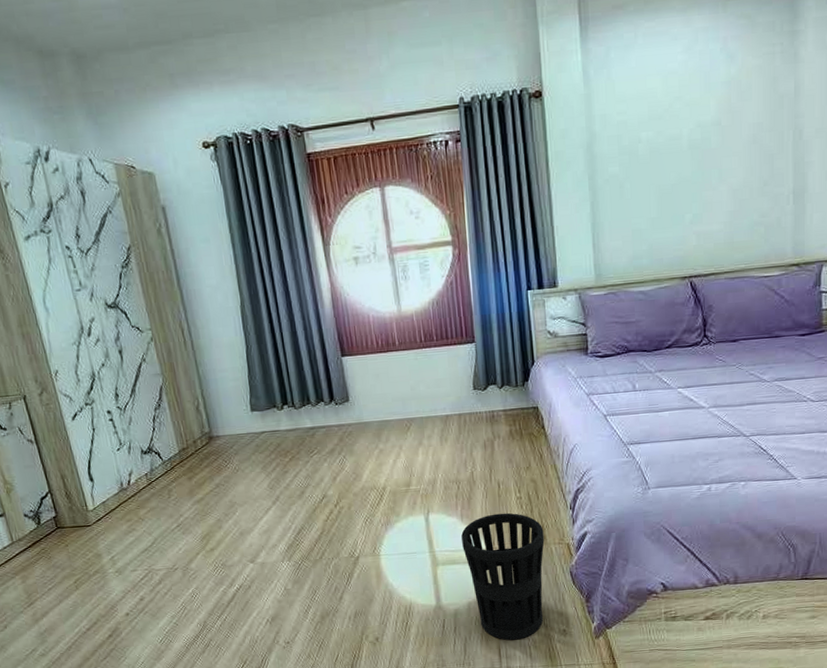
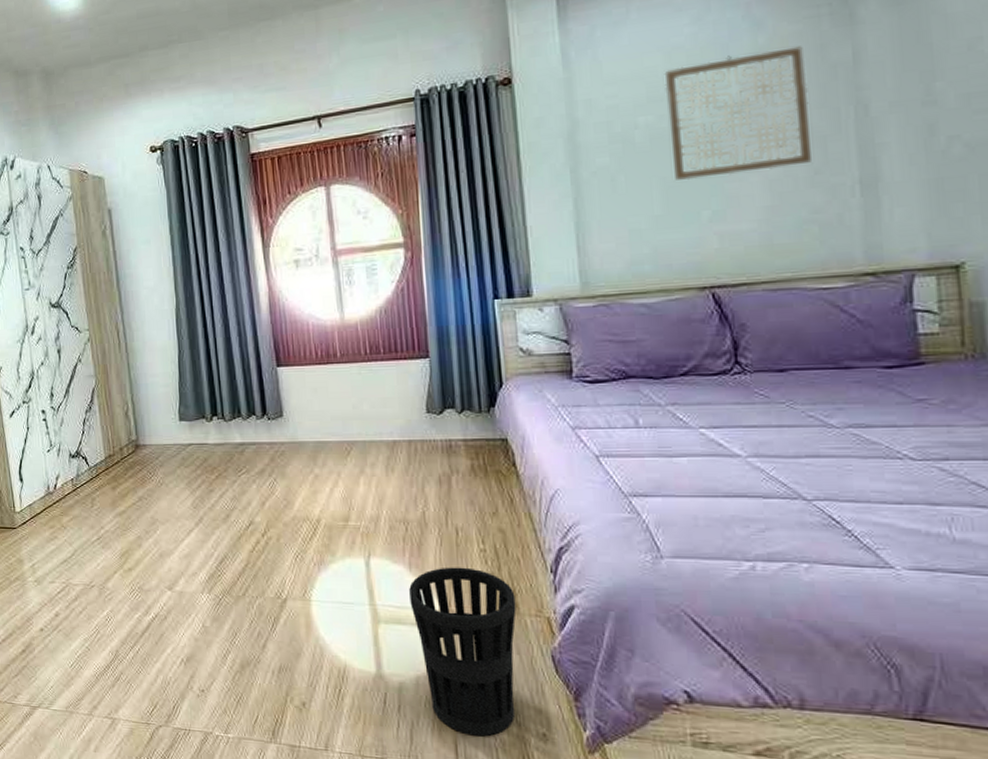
wall art: none [662,78,763,188] -> present [664,46,811,180]

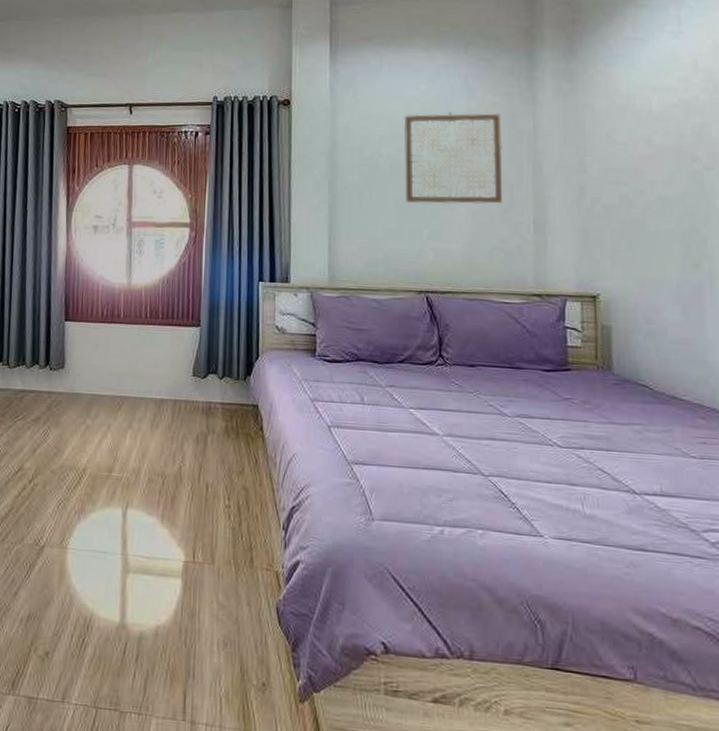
wastebasket: present [409,567,517,737] -> none [159,520,251,687]

